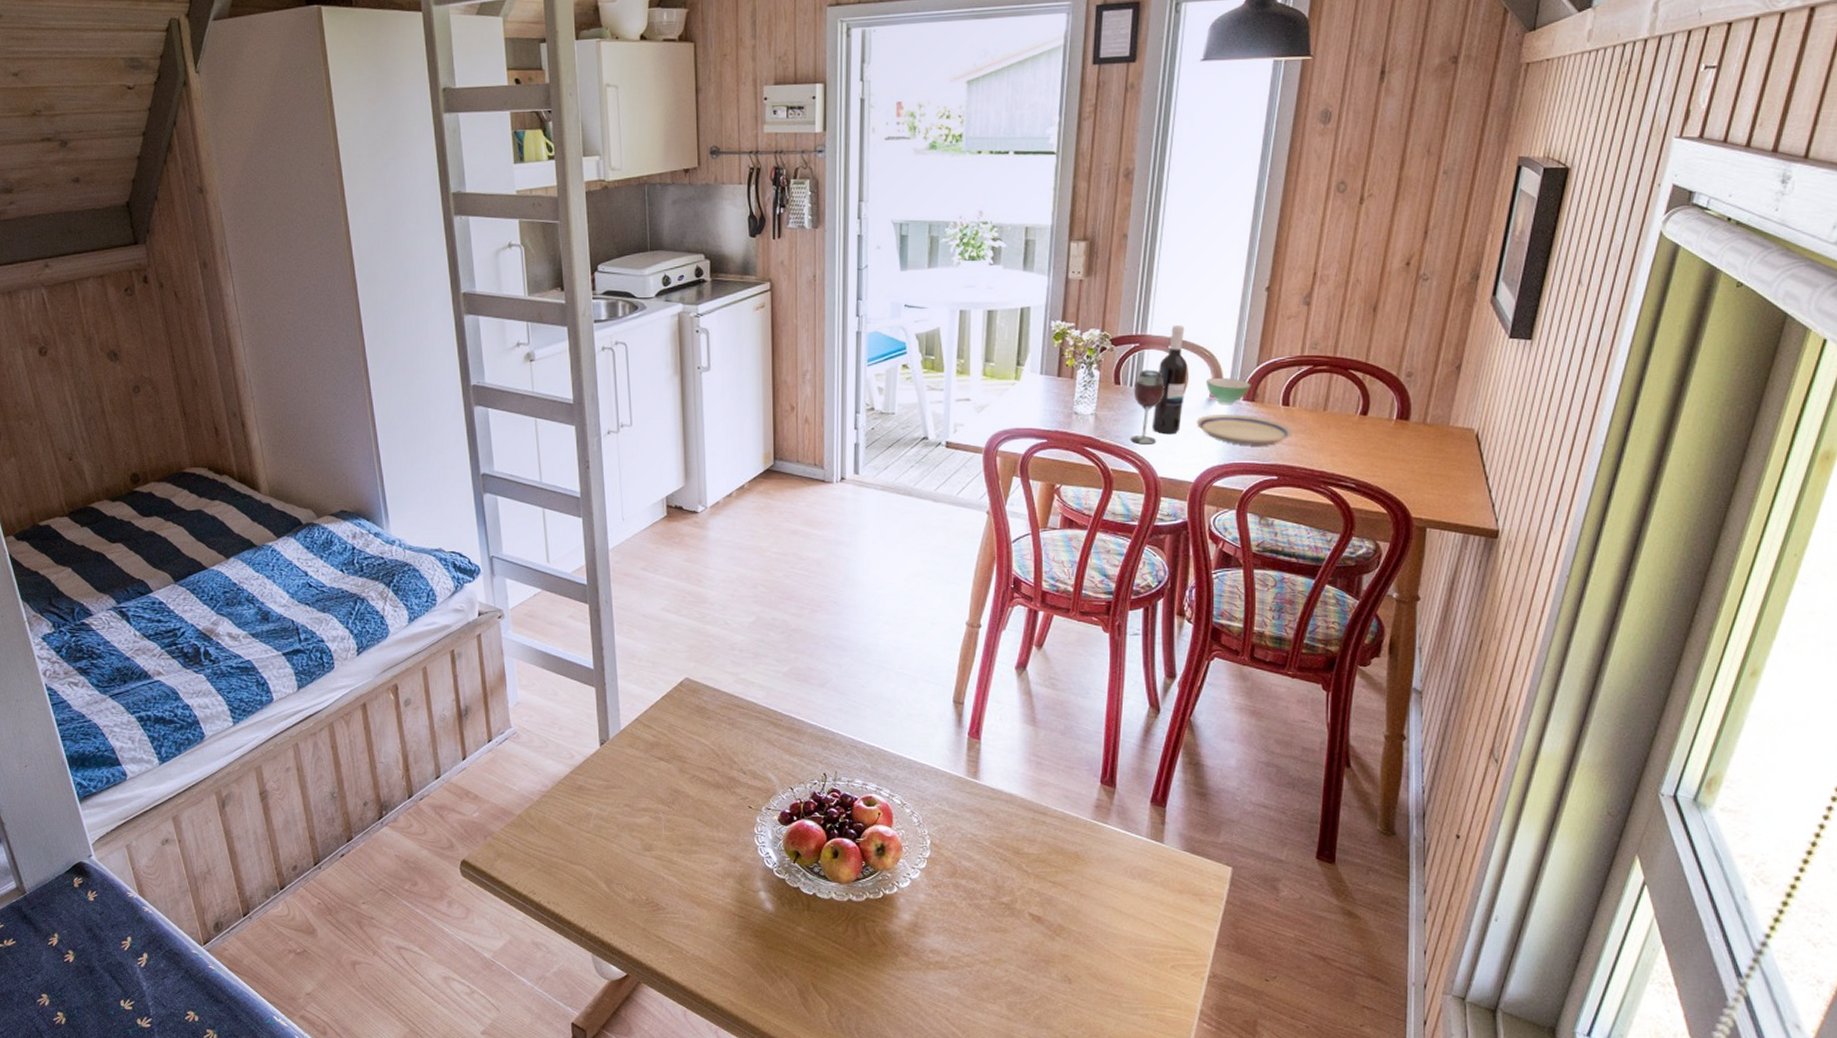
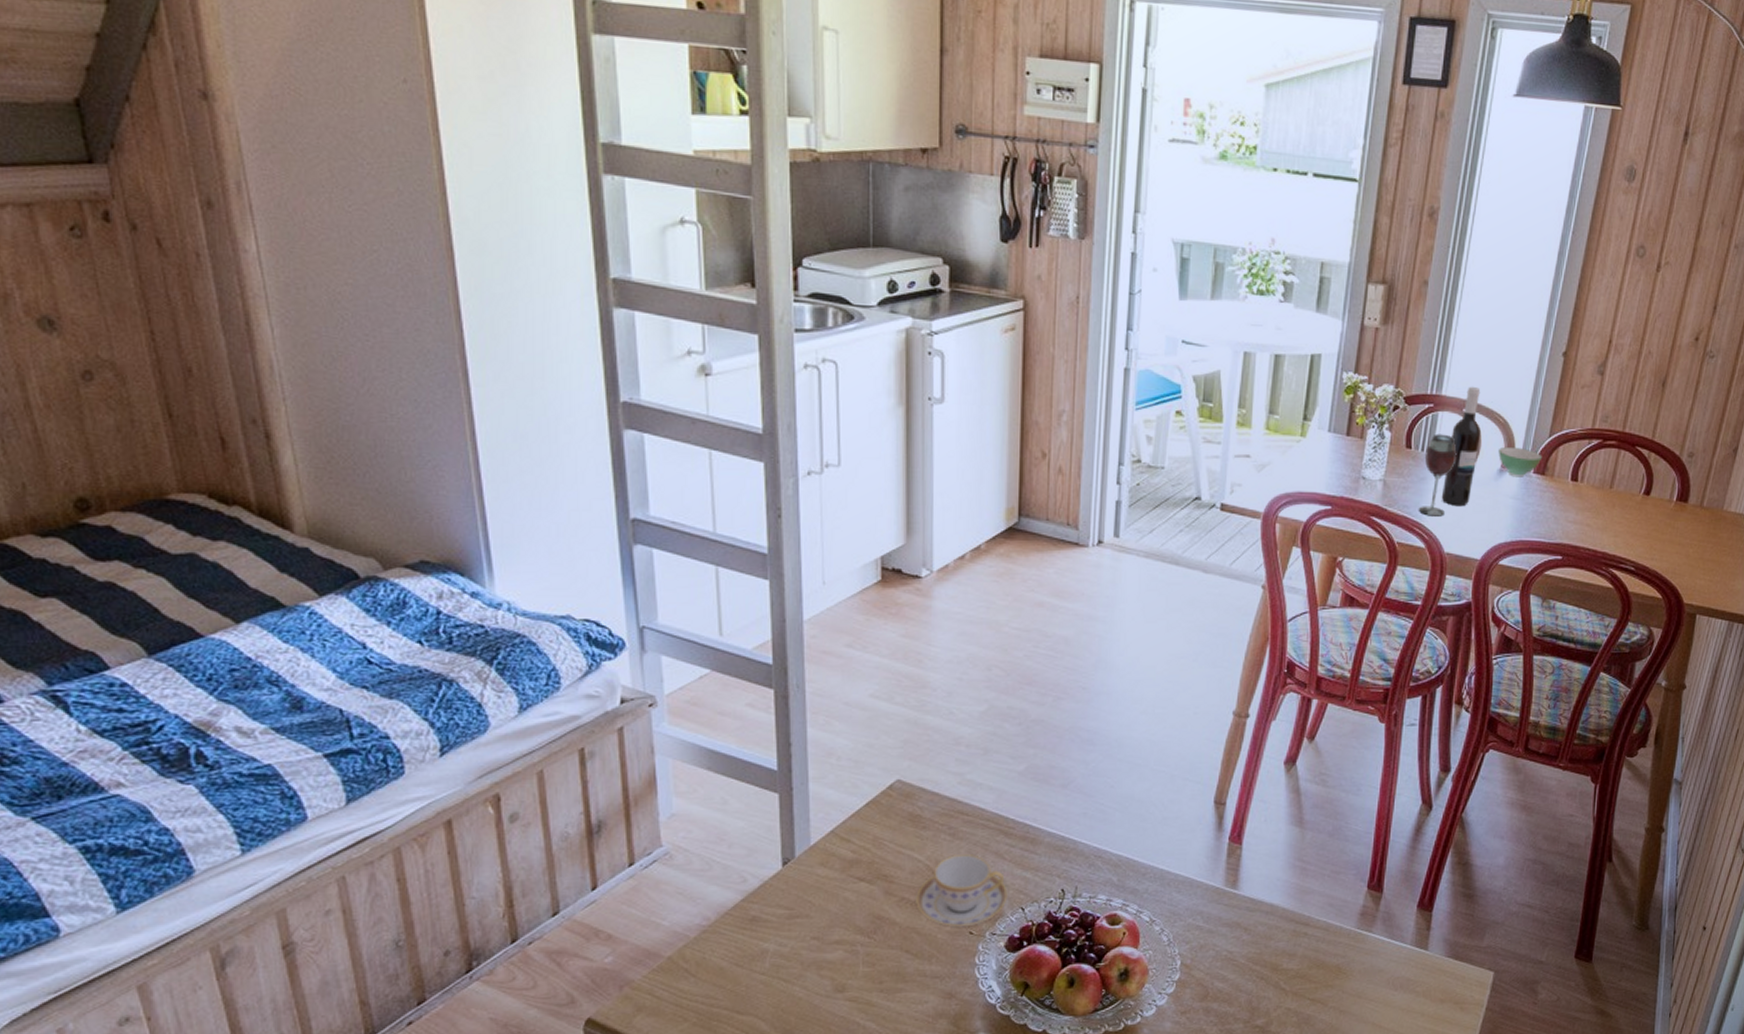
teacup: none [704,741,779,802] -> present [916,854,1008,928]
plate: present [1196,414,1293,445] -> none [1486,487,1580,522]

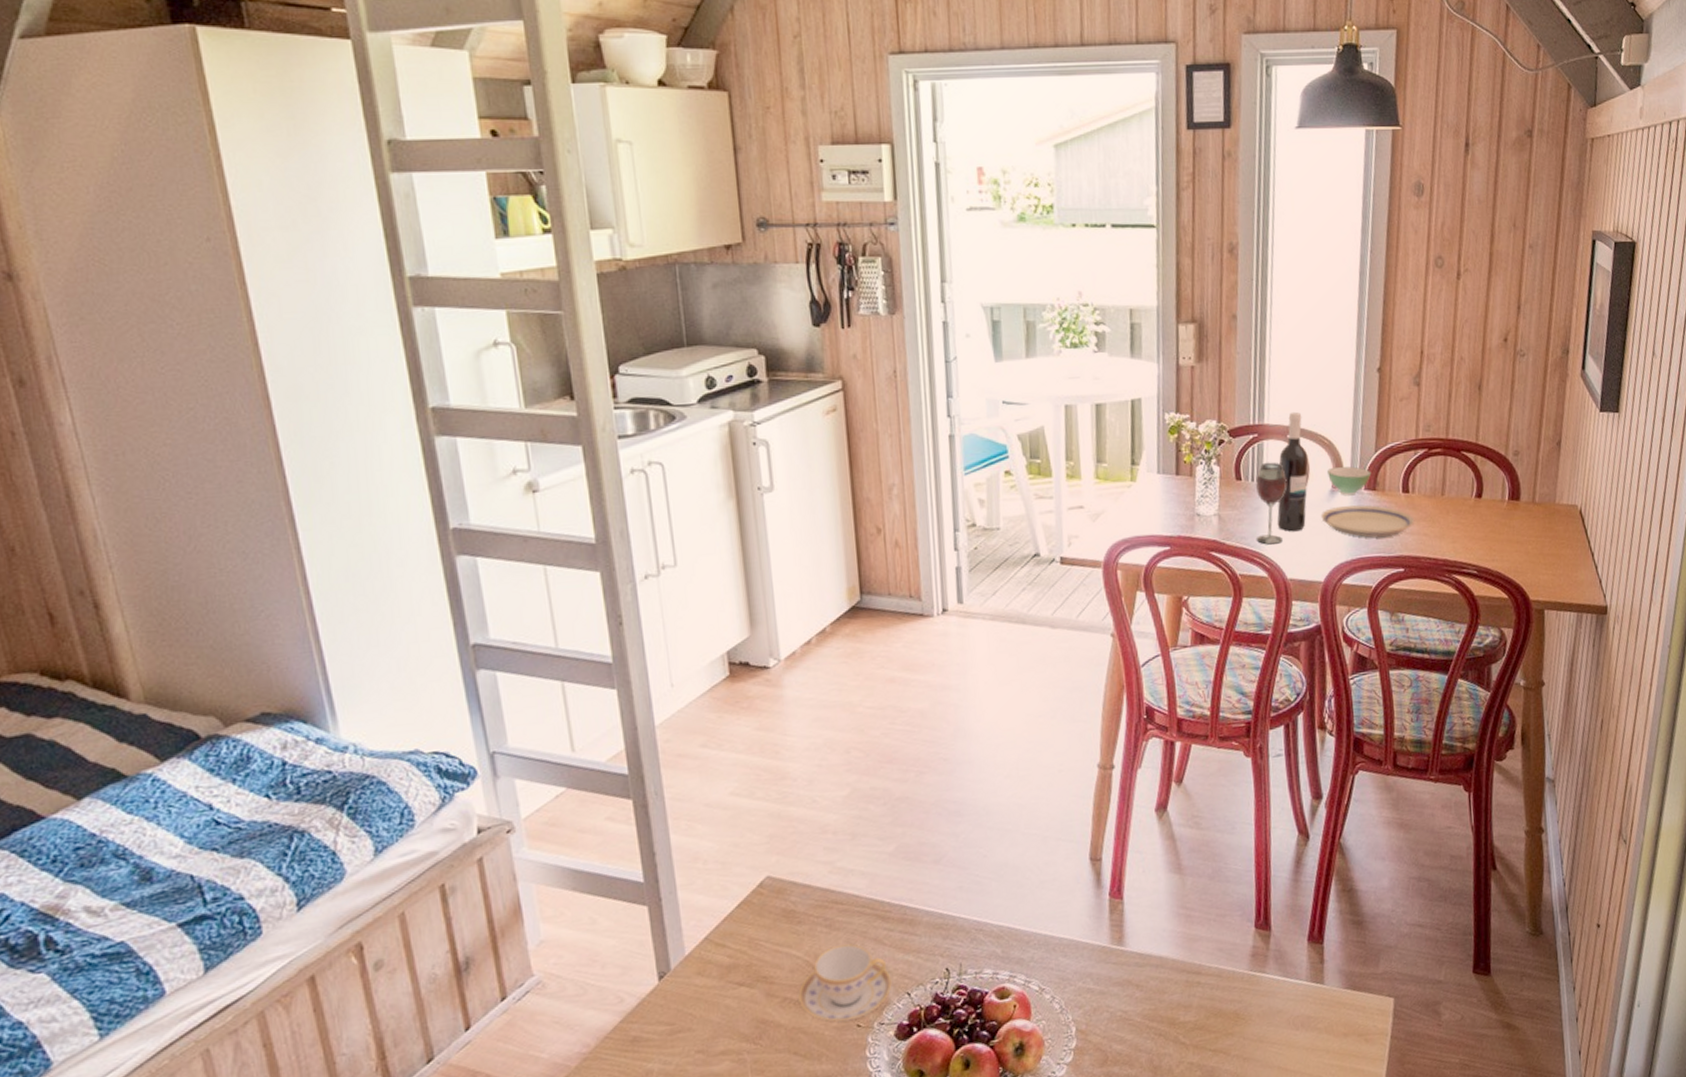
plate: none [1486,487,1580,522] -> present [1320,505,1415,538]

